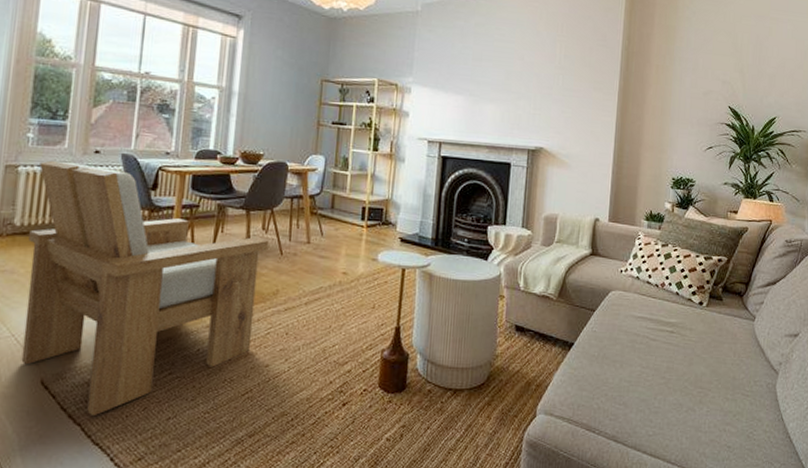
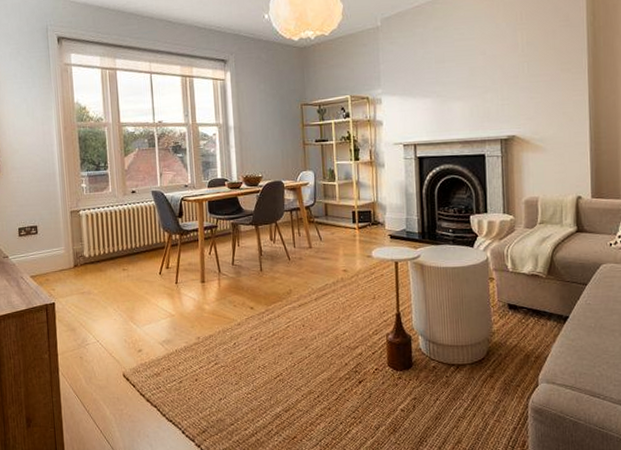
armchair: present [21,160,269,417] -> none [94,202,278,400]

